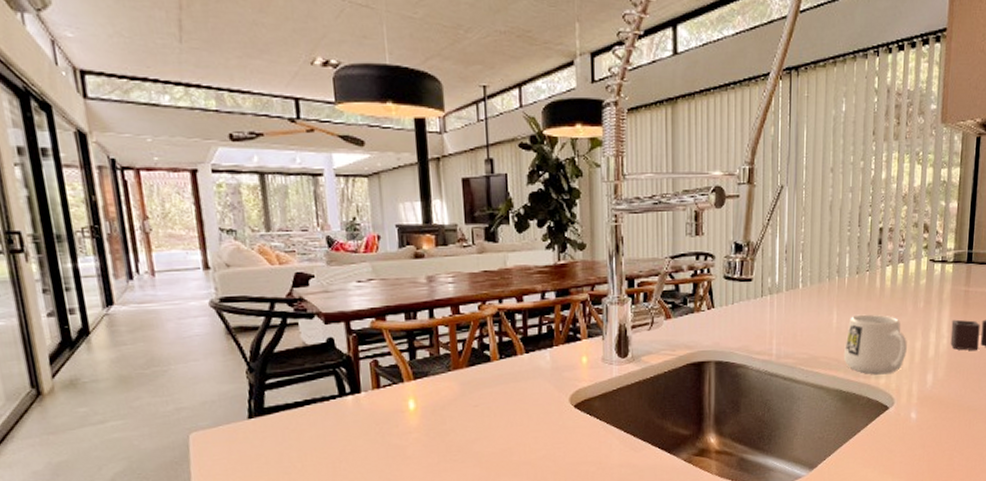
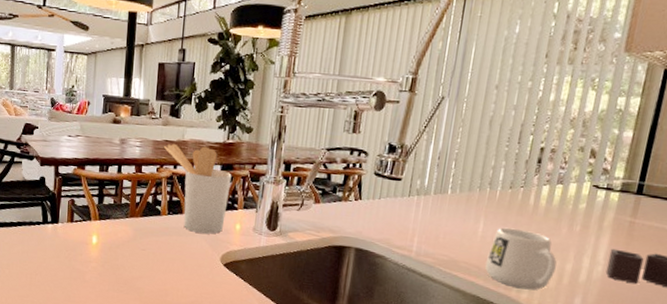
utensil holder: none [482,272,570,375] -> present [163,143,232,234]

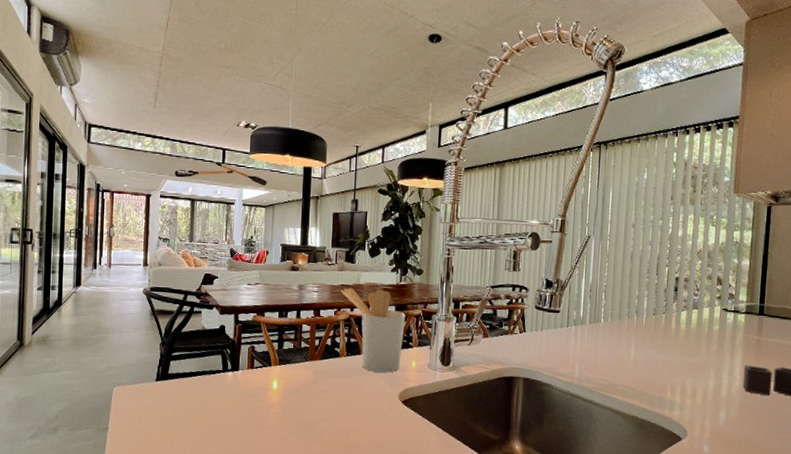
mug: present [484,227,557,290] -> none [639,351,700,408]

